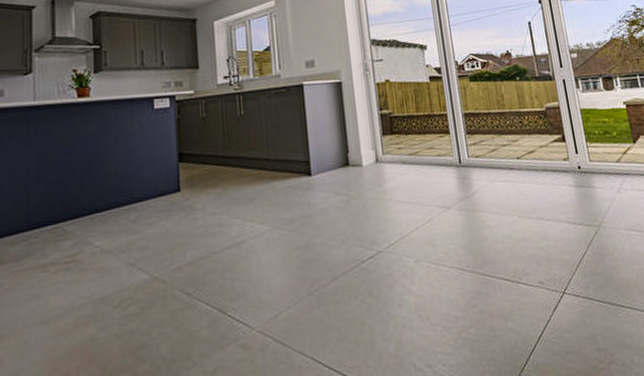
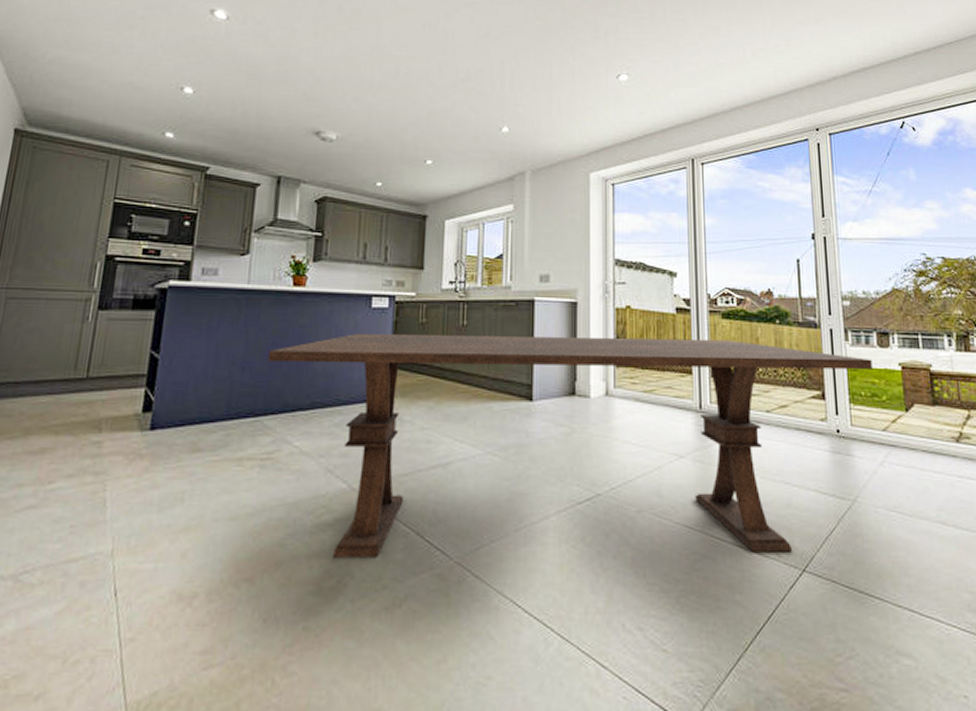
dining table: none [61,99,602,344] -> present [268,334,872,558]

